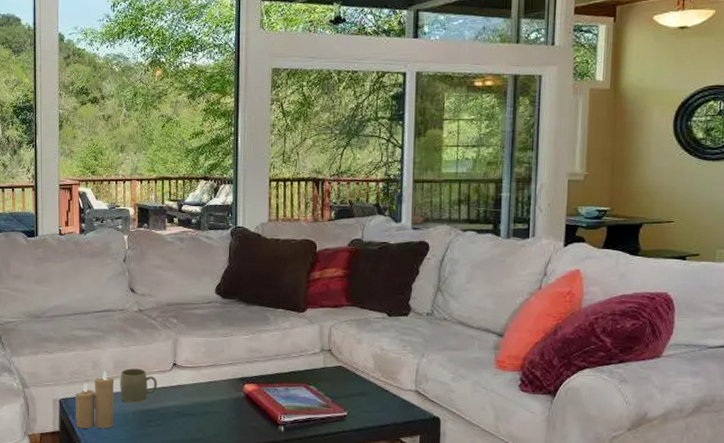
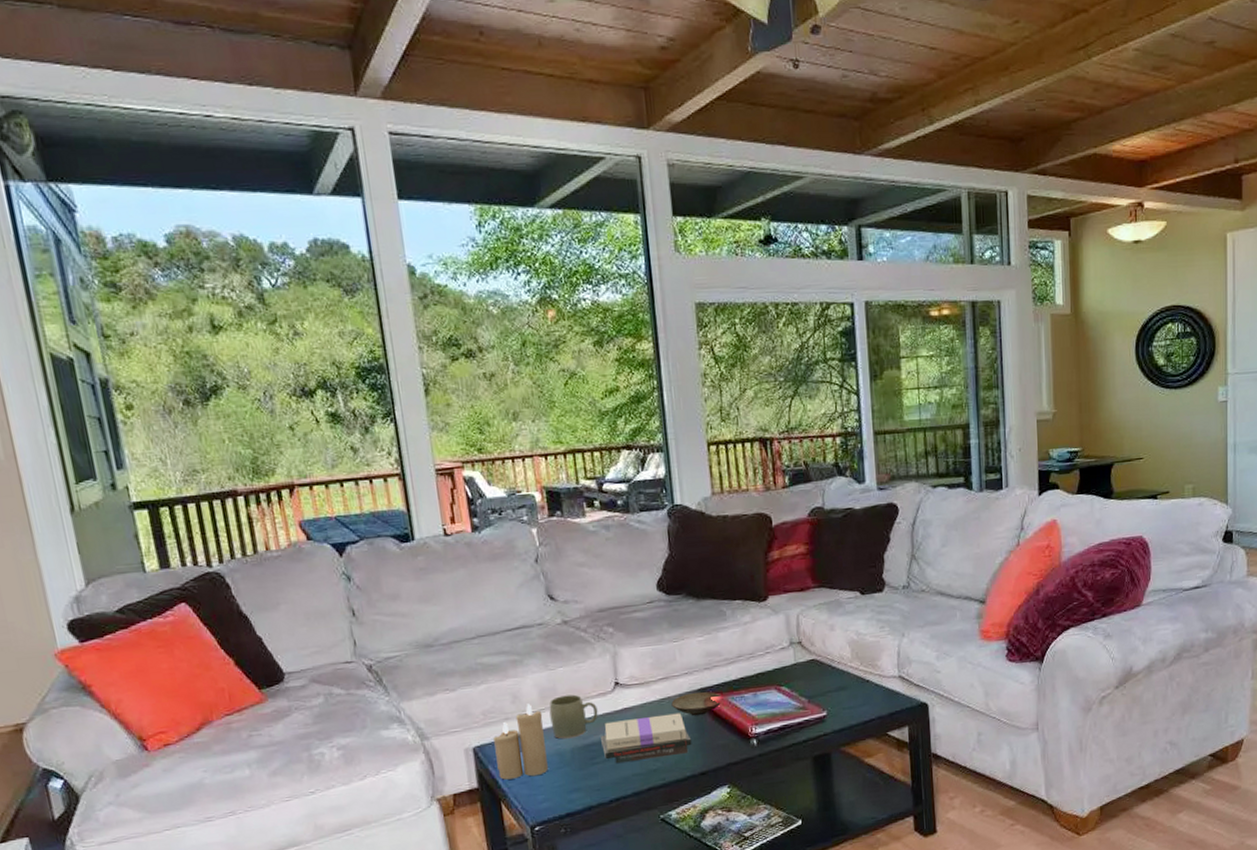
books: none [157,394,230,430] -> present [601,713,692,764]
decorative bowl: none [216,380,260,400] -> present [671,691,723,716]

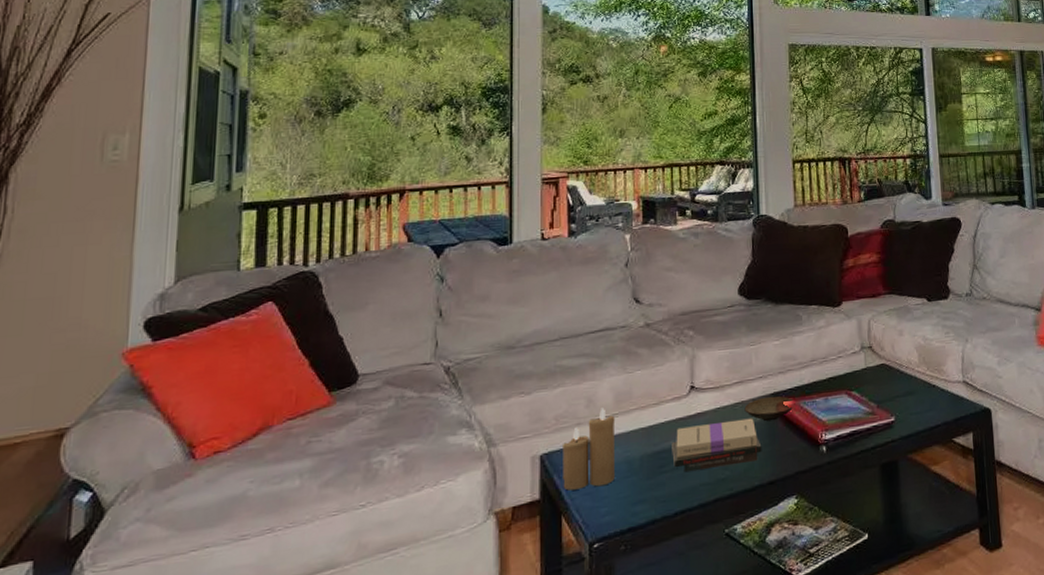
mug: present [549,694,598,739] -> none [623,398,671,446]

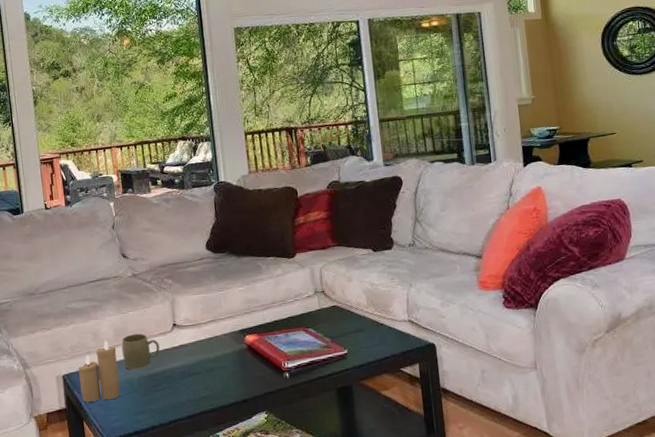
mug: none [623,398,671,446] -> present [121,333,160,370]
books: present [672,418,762,473] -> none [162,349,235,391]
decorative bowl: present [744,396,795,422] -> none [218,332,260,353]

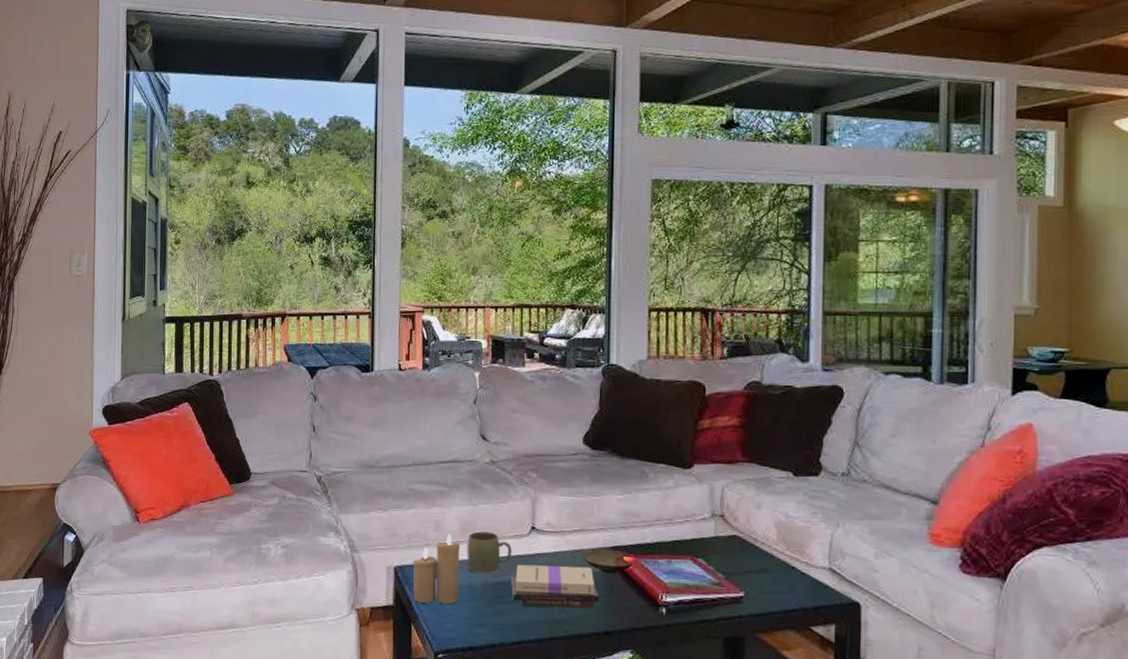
books: none [162,349,235,391] -> present [511,564,599,609]
decorative bowl: none [218,332,260,353] -> present [583,549,636,574]

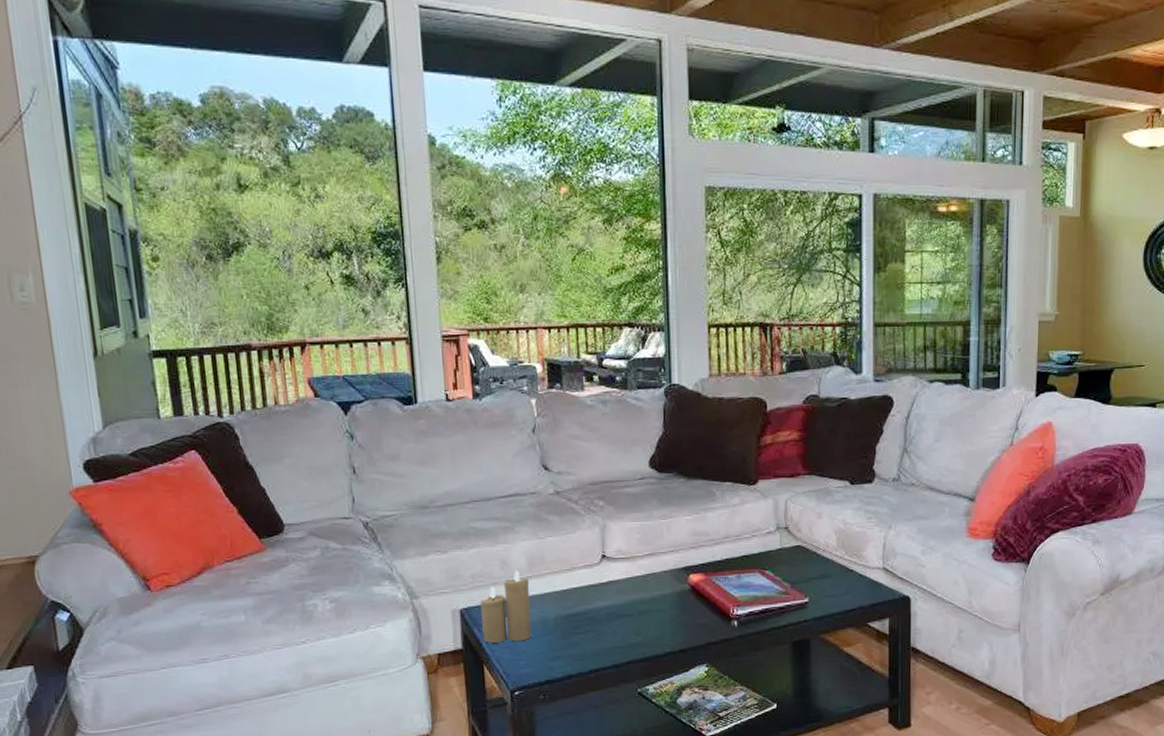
mug: present [467,531,512,574] -> none [536,564,584,607]
books: present [511,564,599,609] -> none [585,589,674,635]
decorative bowl: present [583,549,636,574] -> none [656,570,707,594]

